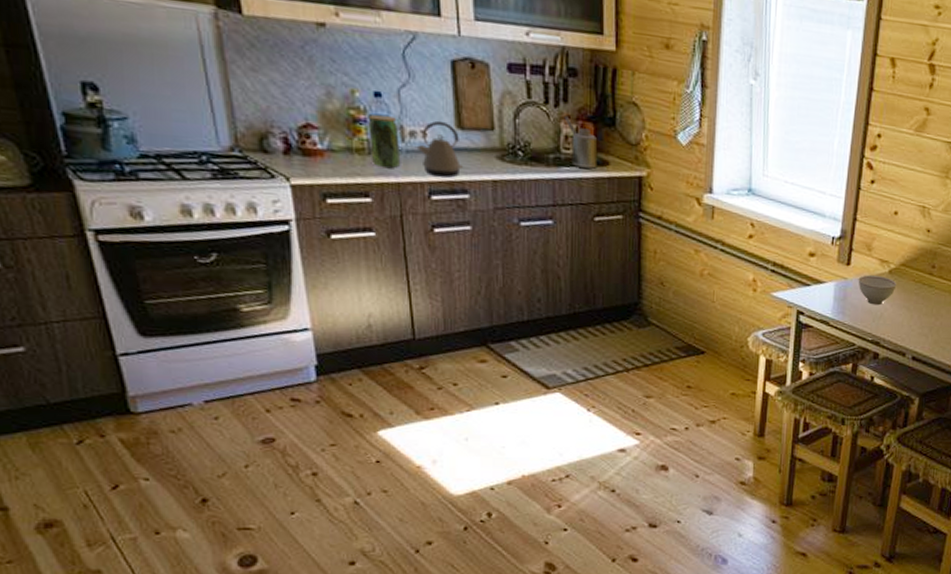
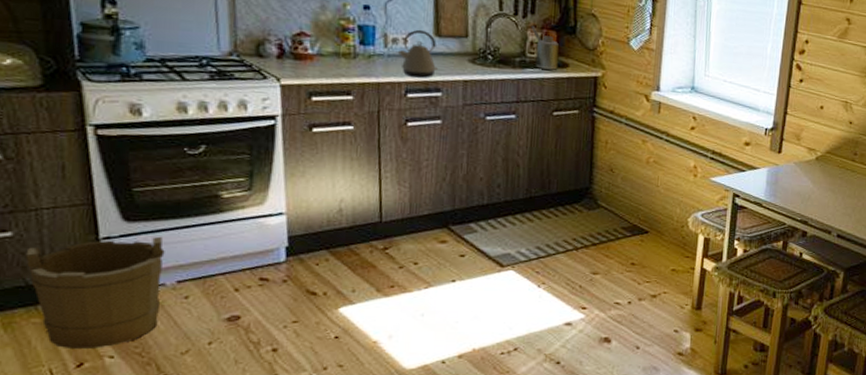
bucket: none [42,352,190,471] -> present [25,236,165,350]
jar: present [368,114,401,168] -> none [355,24,383,70]
bowl: present [858,275,897,306] -> none [788,162,823,189]

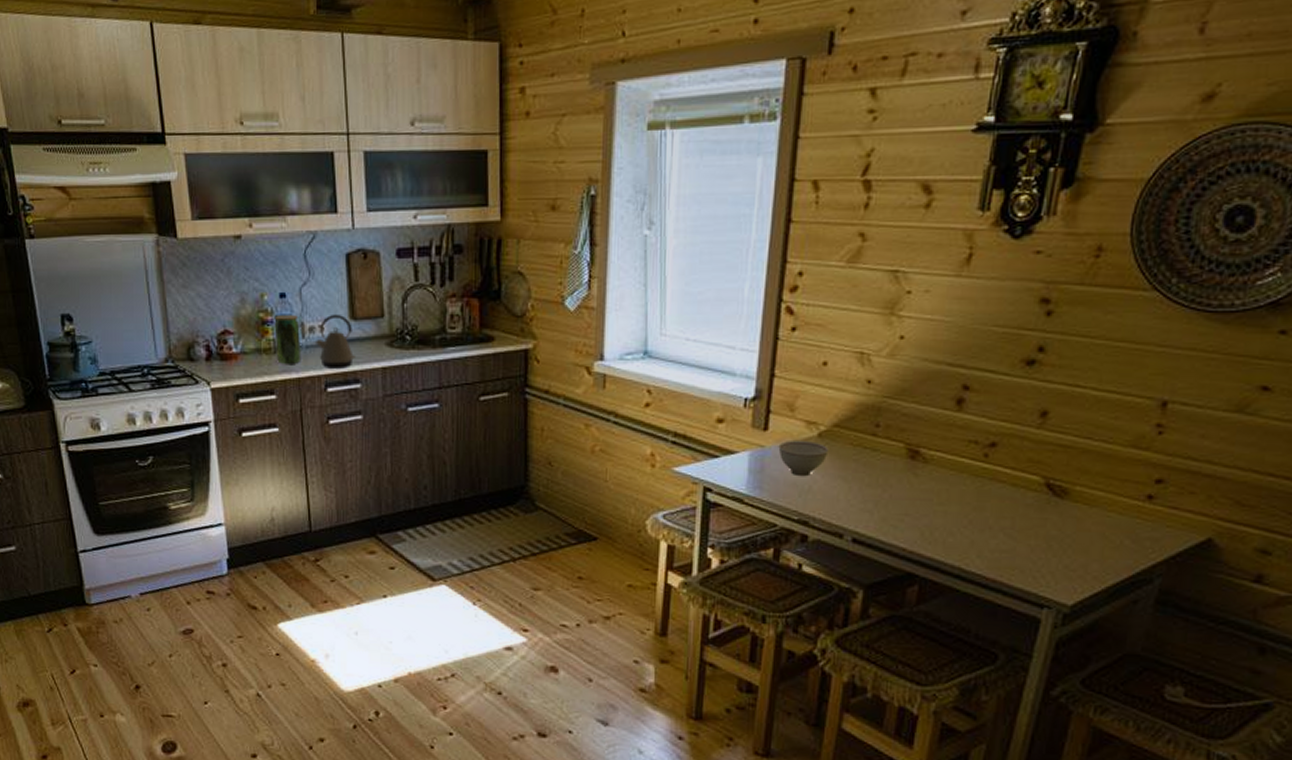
bucket: present [25,236,165,350] -> none [26,549,128,657]
jar: none [355,24,383,70] -> present [274,314,301,364]
soap dispenser: present [531,25,560,71] -> none [450,294,483,347]
bowl: none [788,162,823,189] -> present [778,441,829,477]

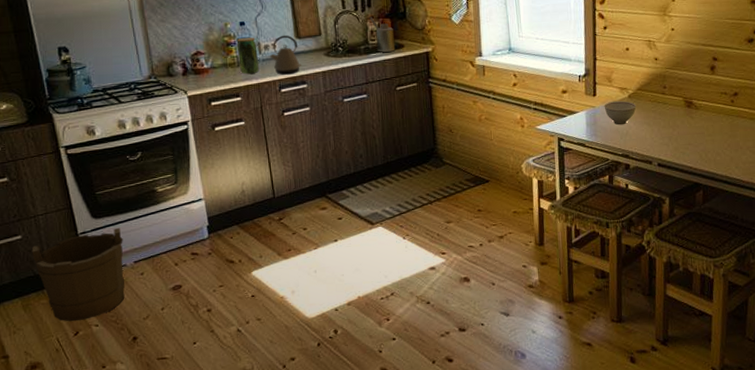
bucket: none [26,549,128,657] -> present [31,227,125,322]
soap dispenser: none [450,294,483,347] -> present [369,16,396,53]

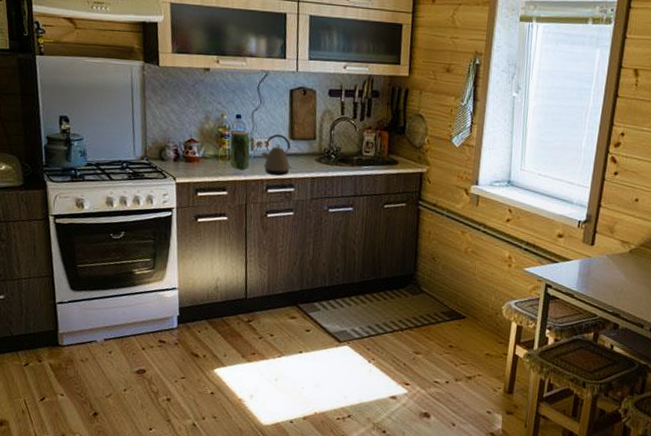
bucket: present [31,227,125,322] -> none [11,303,97,387]
soap dispenser: present [369,16,396,53] -> none [367,127,391,168]
bowl: present [604,101,636,125] -> none [600,254,637,282]

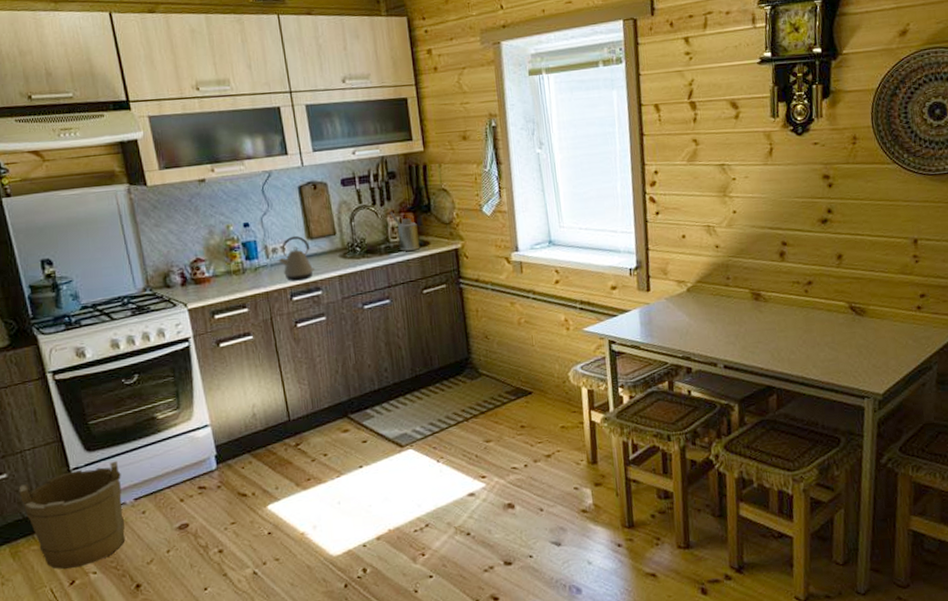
bucket: none [11,303,97,387] -> present [19,460,126,570]
jar: present [230,130,251,169] -> none [240,239,268,282]
soap dispenser: none [367,127,391,168] -> present [389,211,420,252]

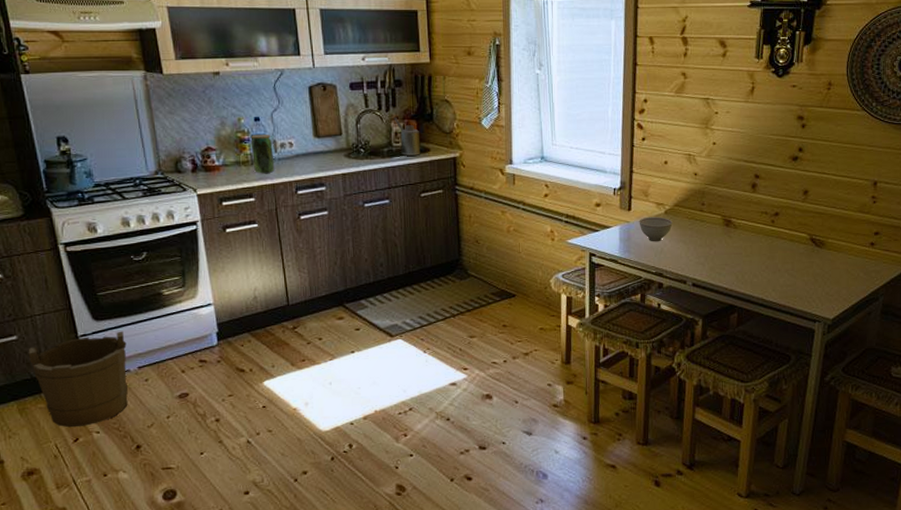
jar: none [240,239,268,282] -> present [250,133,275,173]
kettle: present [278,235,316,282] -> none [285,133,321,177]
bowl: none [659,295,697,324] -> present [639,217,673,242]

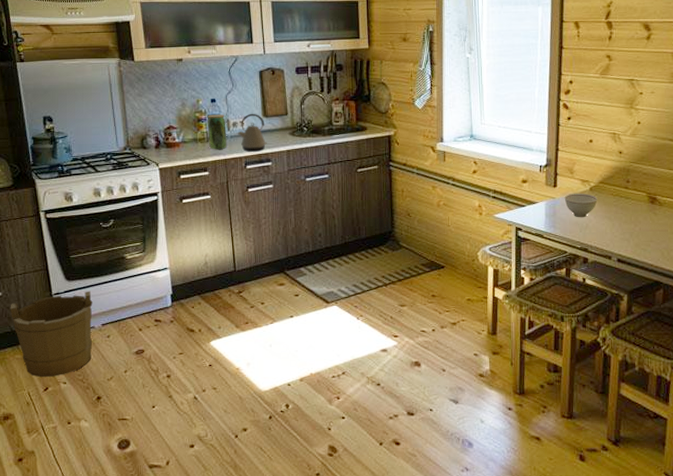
kettle: none [285,133,321,177] -> present [237,113,268,153]
soap dispenser: present [394,117,421,157] -> none [334,98,359,135]

